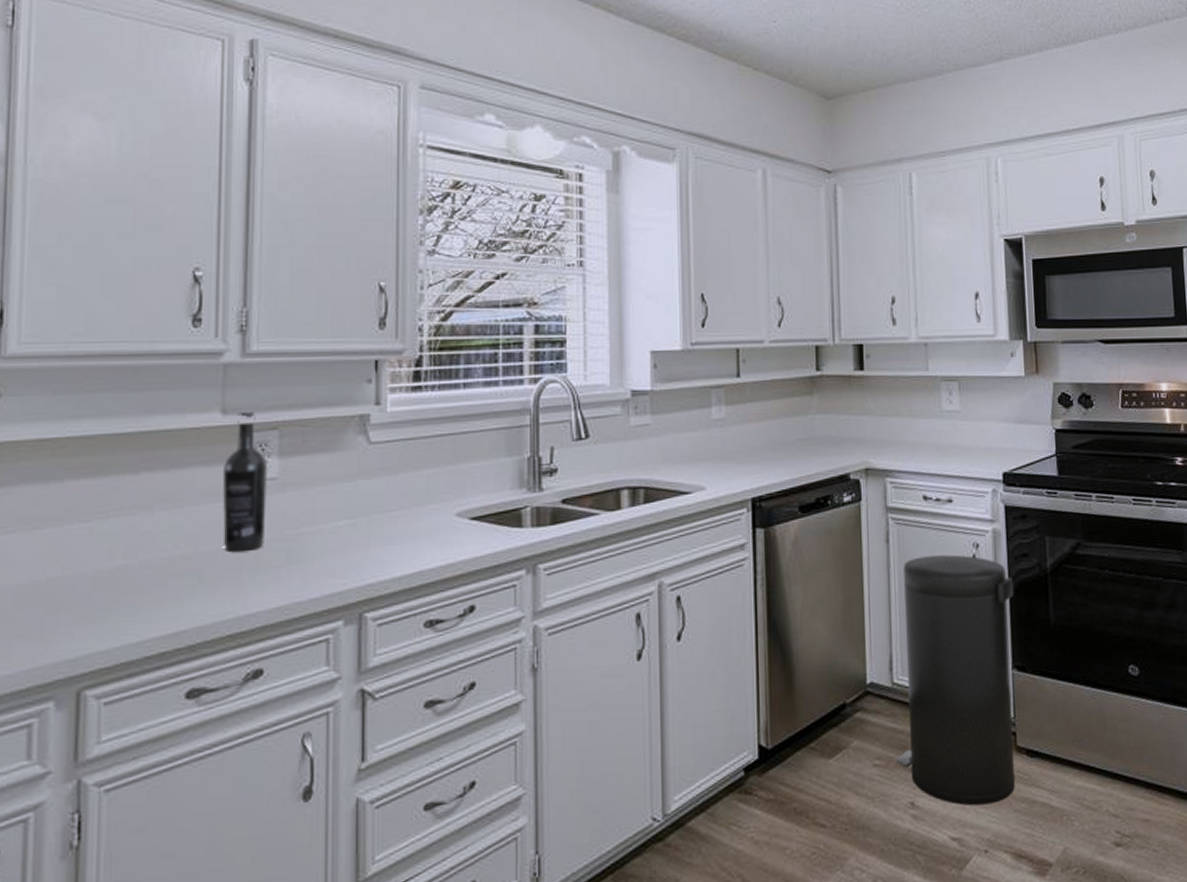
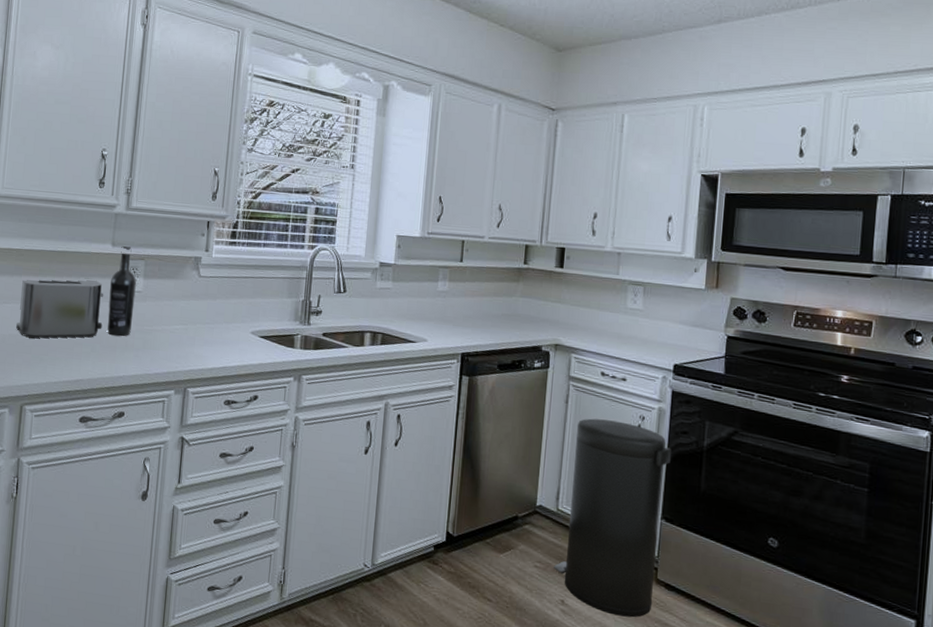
toaster: none [60,469,215,579] -> present [16,278,104,339]

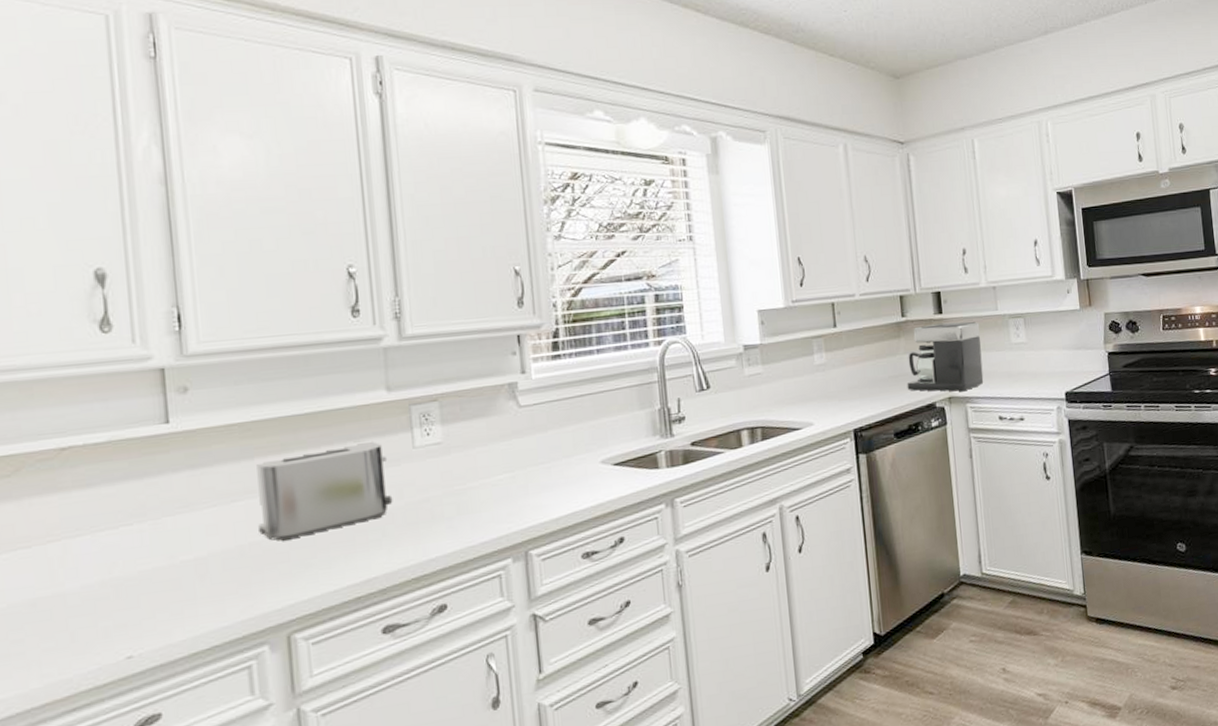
wine bottle: present [107,245,137,336] -> none [392,386,436,508]
coffee maker: none [517,275,598,342] -> present [907,321,984,392]
pedal bin: present [554,418,671,617] -> none [985,463,1088,667]

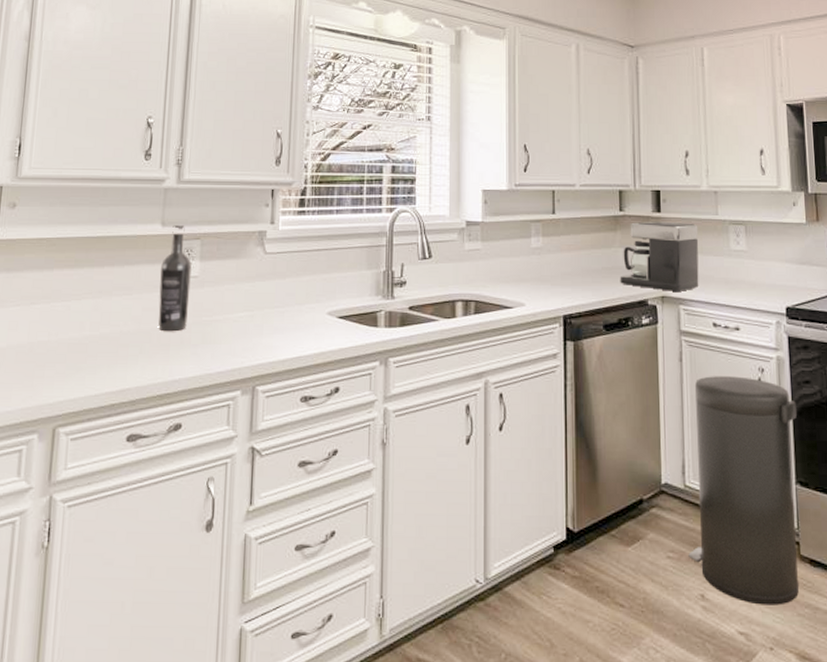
toaster: present [257,440,393,541] -> none [47,266,154,344]
wine bottle: none [392,386,436,508] -> present [158,224,192,331]
pedal bin: none [985,463,1088,667] -> present [688,376,800,605]

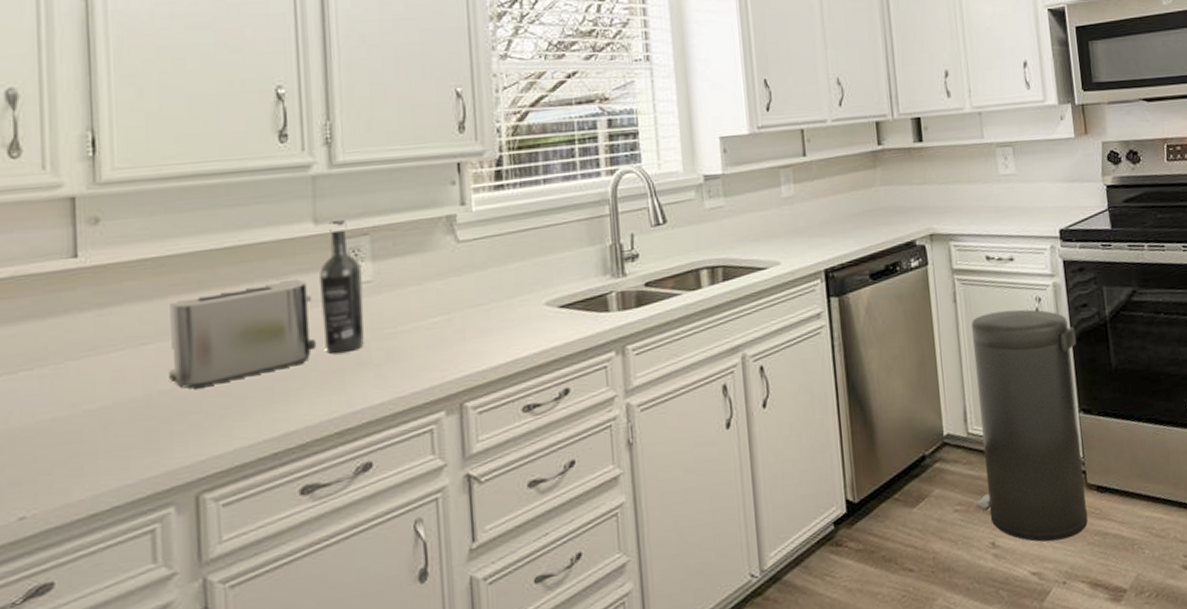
toaster: none [47,266,154,344] -> present [169,277,317,389]
coffee maker: present [620,221,699,291] -> none [883,150,969,228]

